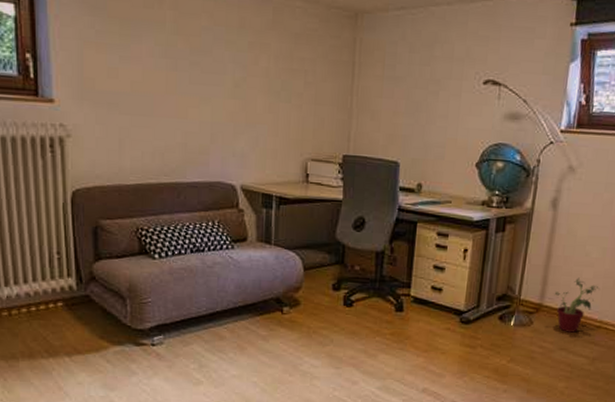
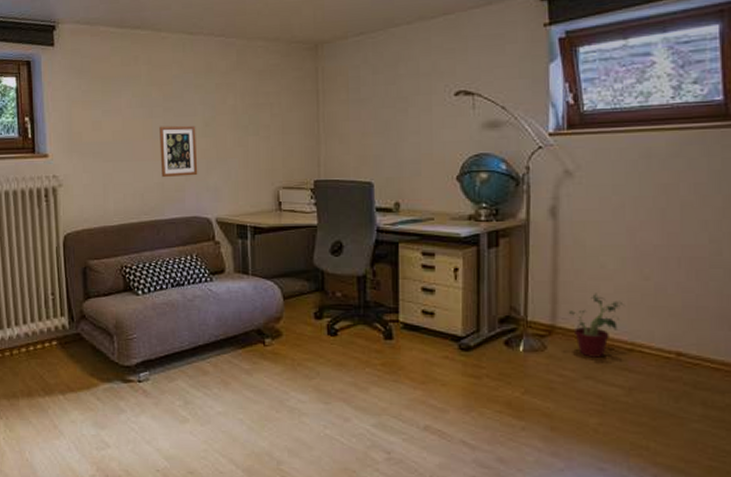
picture frame: none [184,81,225,139] -> present [159,125,198,177]

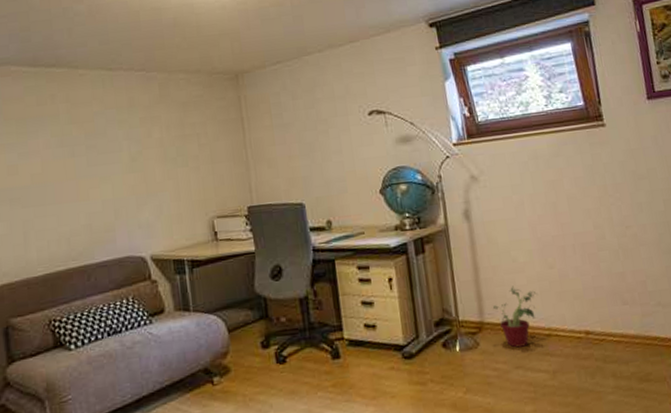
picture frame: present [159,125,198,177] -> none [83,162,128,218]

